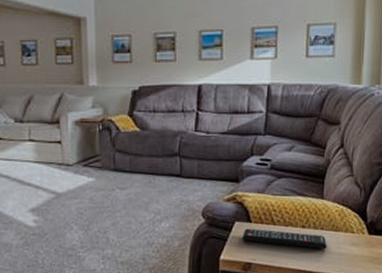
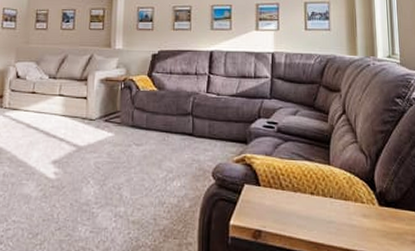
remote control: present [243,228,327,249] -> none [252,192,338,219]

